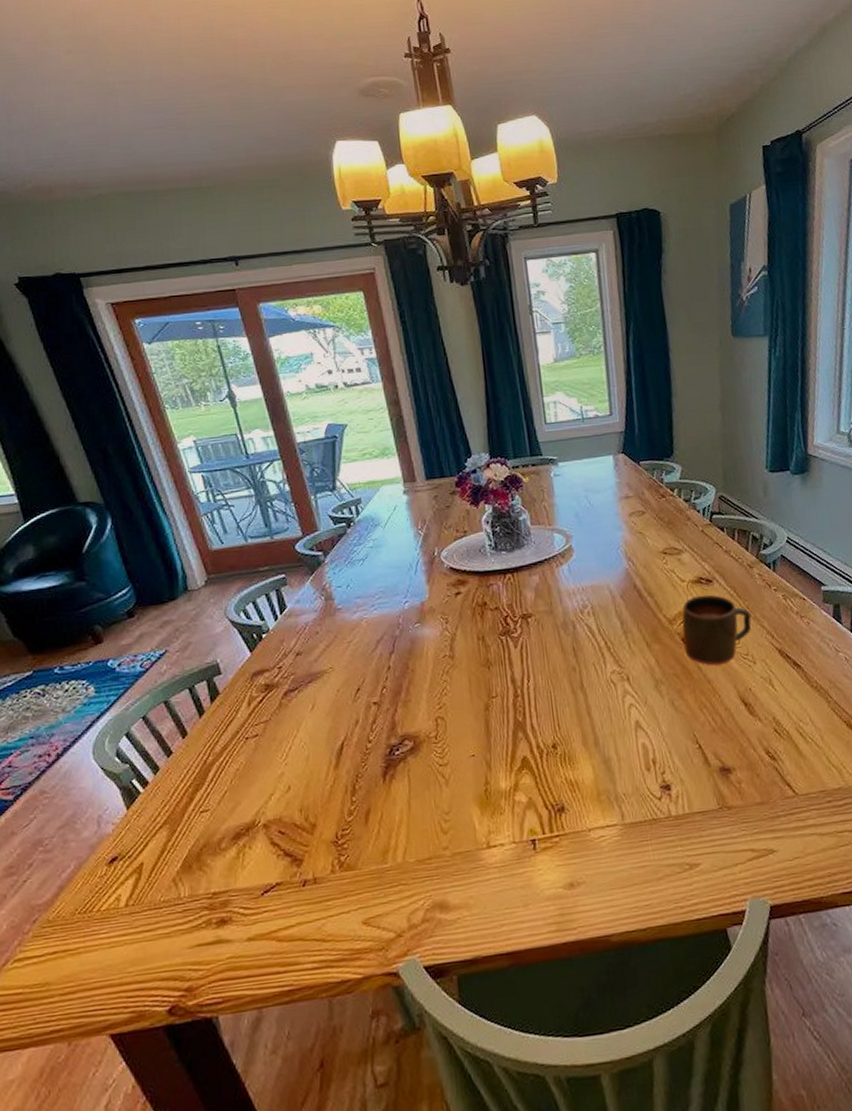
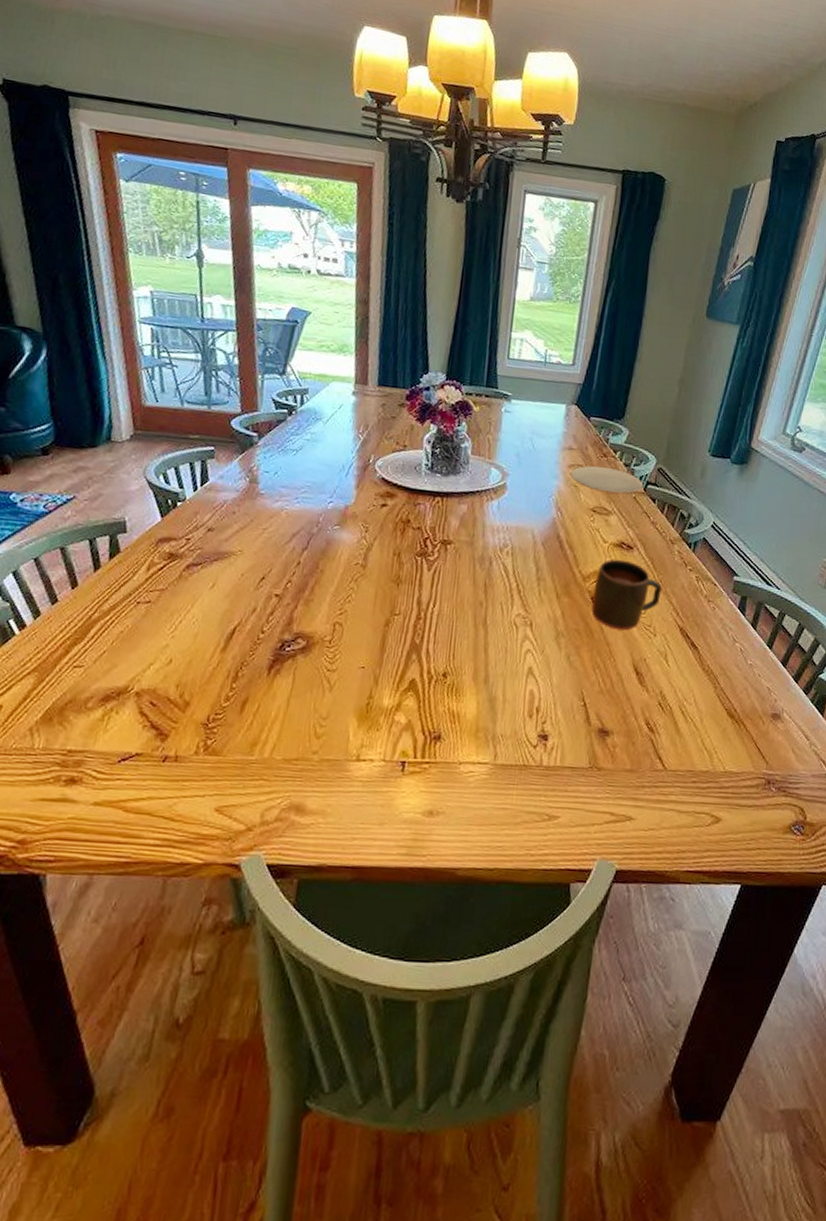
plate: none [633,506,708,533] -> present [570,466,643,494]

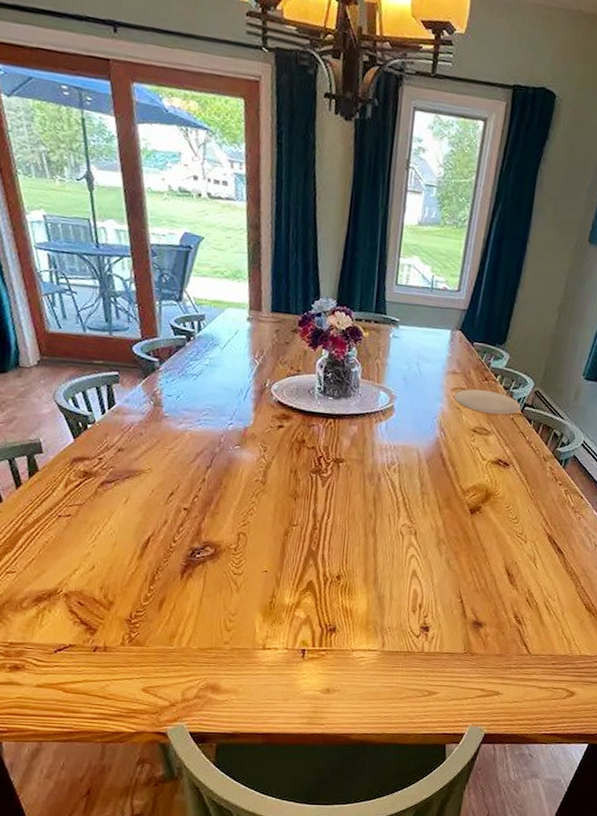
mug: present [591,559,662,630] -> none [470,475,534,538]

